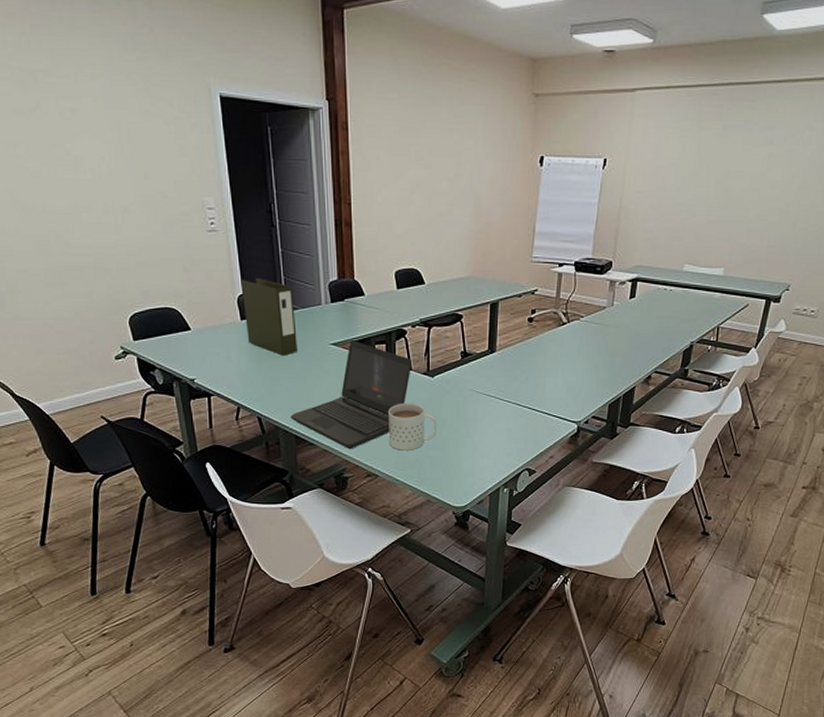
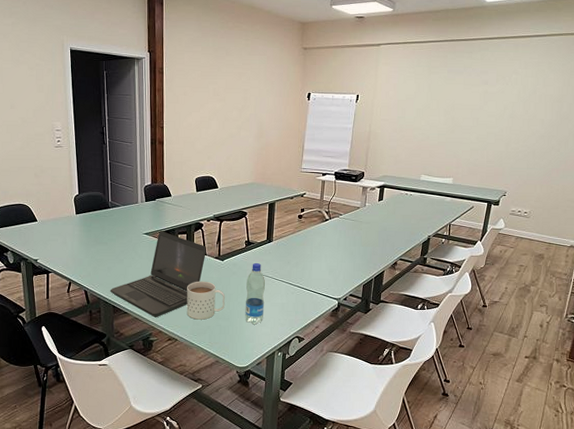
binder: present [241,278,297,356] -> none [77,182,118,242]
bottle: none [462,378,487,455] -> present [245,262,265,325]

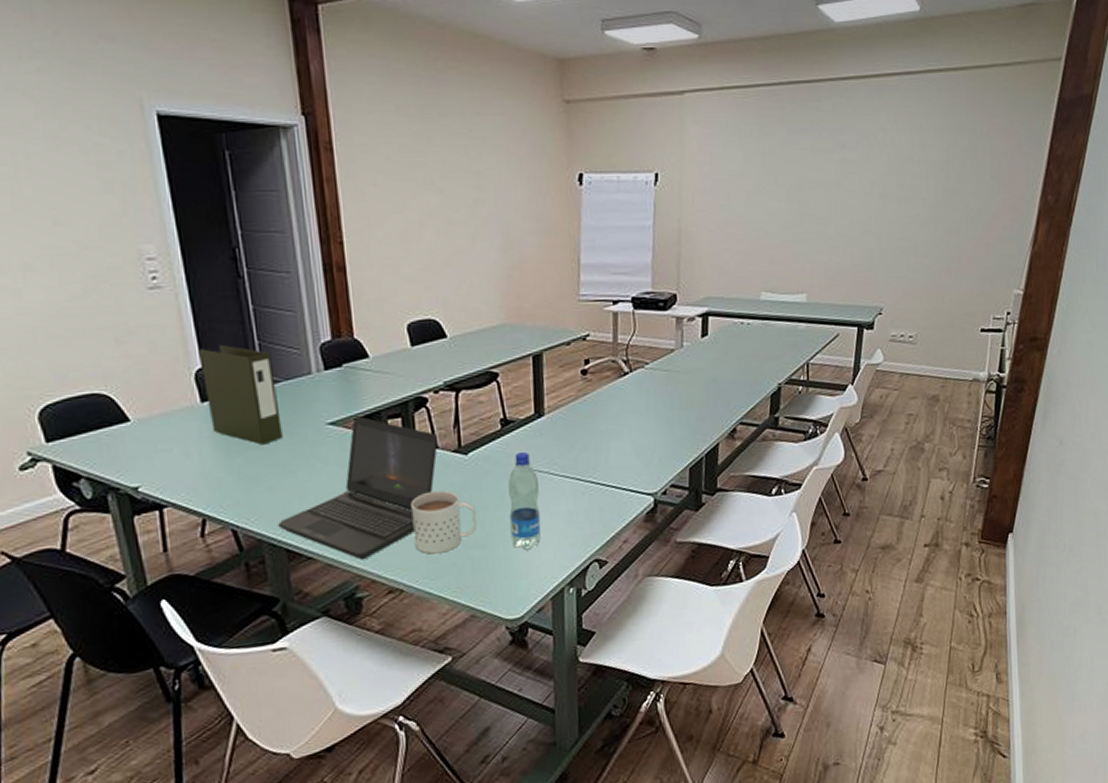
binder: none [77,182,118,242] -> present [198,345,283,445]

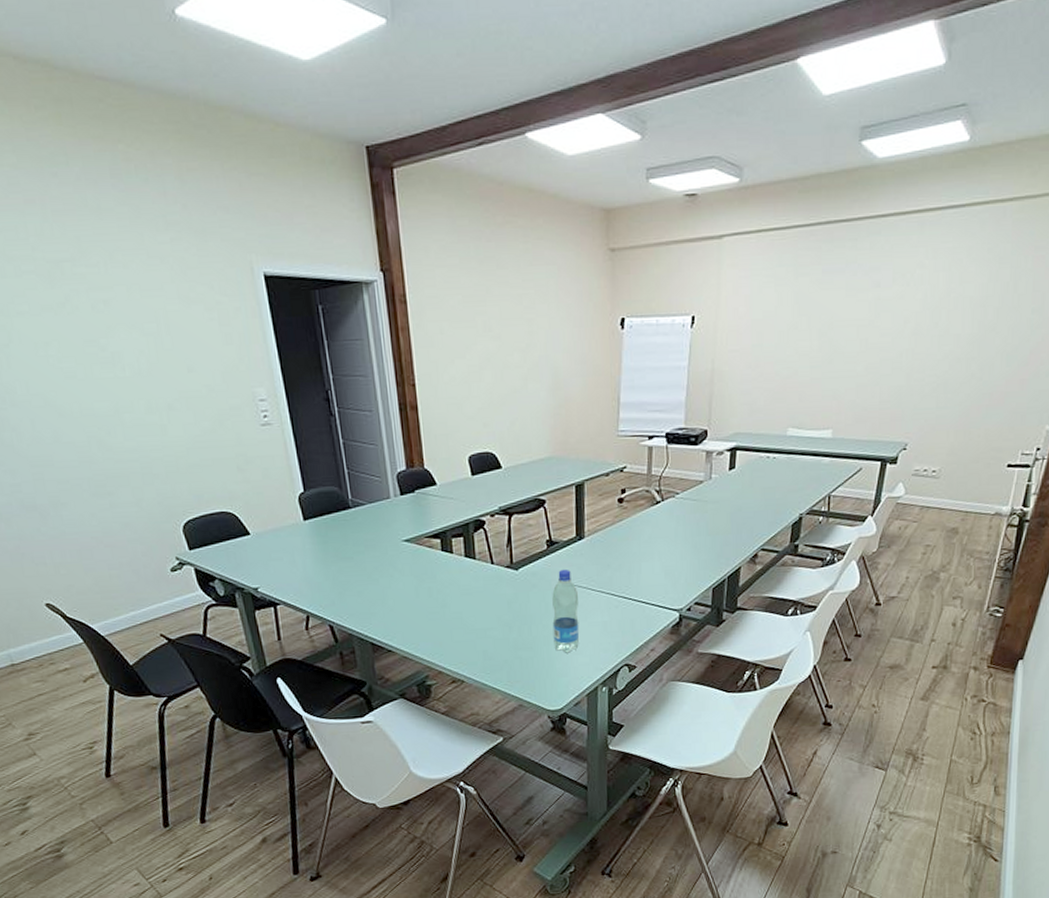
binder: present [198,345,283,445] -> none [301,473,368,557]
laptop computer: present [278,416,438,560] -> none [364,535,493,655]
mug: present [411,490,477,554] -> none [471,599,525,653]

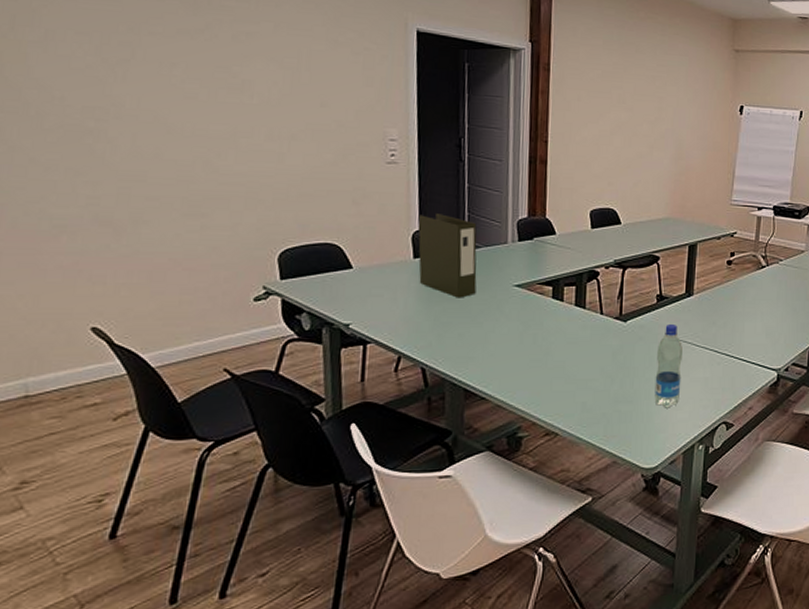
binder: none [301,473,368,557] -> present [418,214,477,298]

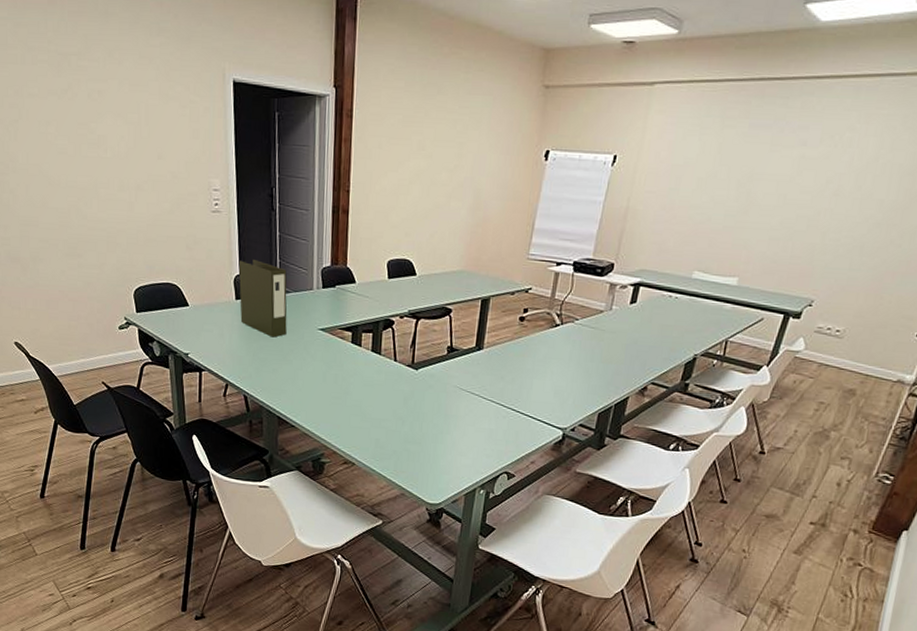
bottle: present [654,323,682,408] -> none [441,375,470,453]

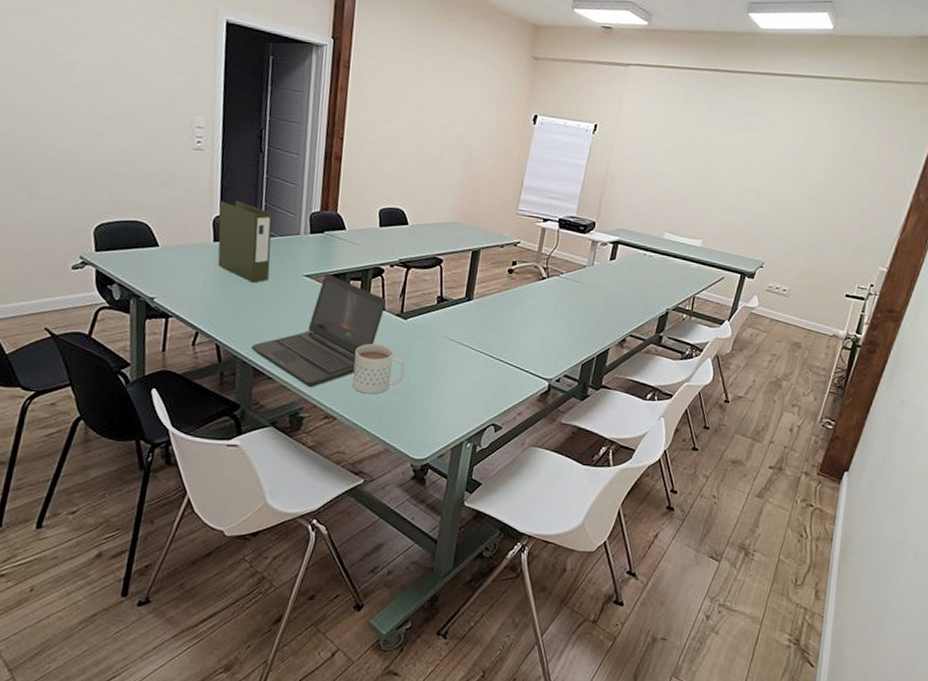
laptop computer: none [275,327,397,435] -> present [251,274,386,388]
mug: none [368,393,417,442] -> present [352,343,405,395]

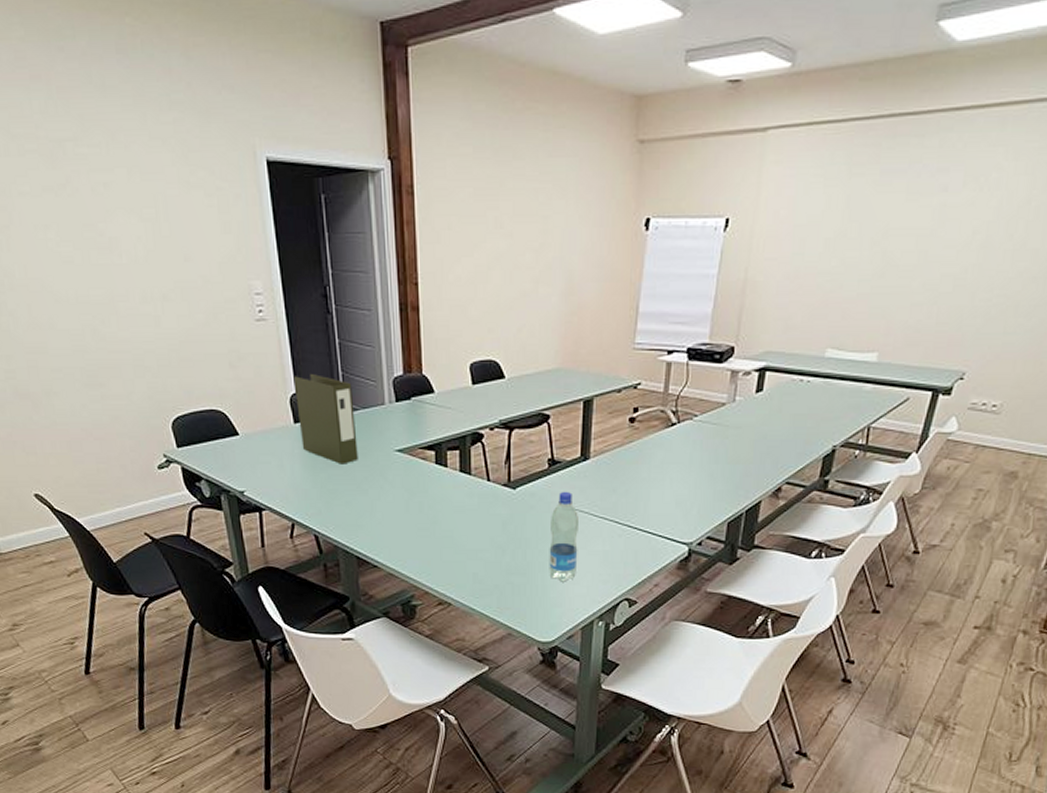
laptop computer: present [251,274,386,388] -> none [351,446,489,573]
mug: present [352,343,405,395] -> none [463,519,519,575]
bottle: none [428,325,459,405] -> present [549,491,578,582]

